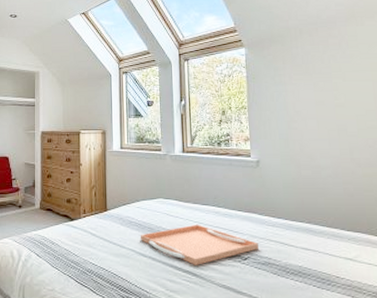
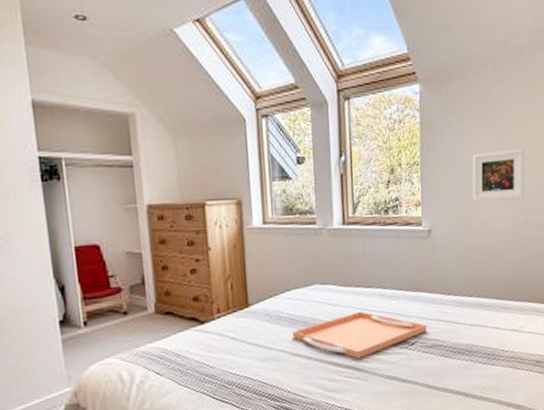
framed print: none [294,97,348,139] -> present [472,149,525,201]

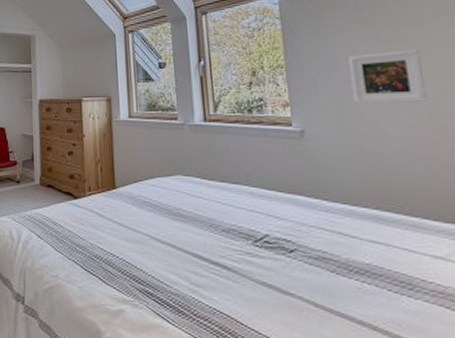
serving tray: present [292,311,427,359] -> none [155,206,308,256]

